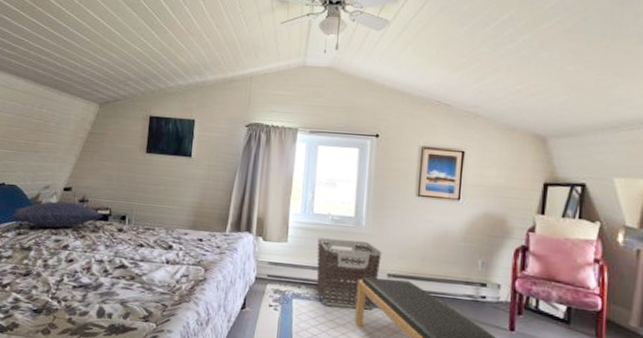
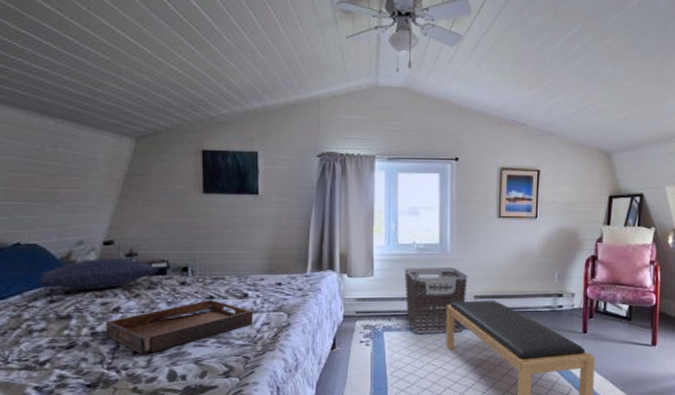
serving tray: none [54,247,176,290] -> present [105,300,254,355]

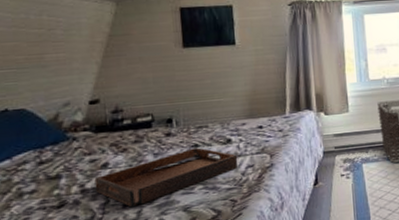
pillow: present [38,258,159,290] -> none [27,115,145,150]

